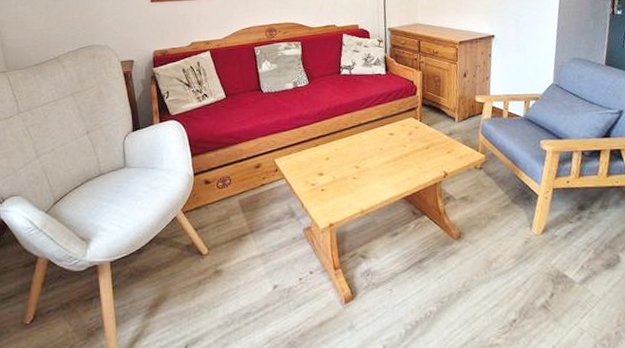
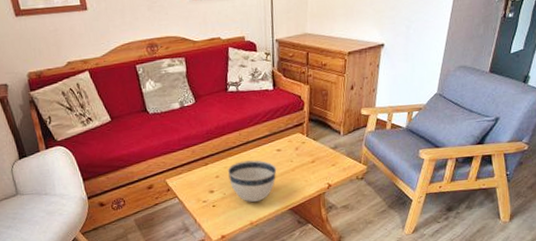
bowl: none [339,143,390,188] -> present [228,160,277,202]

